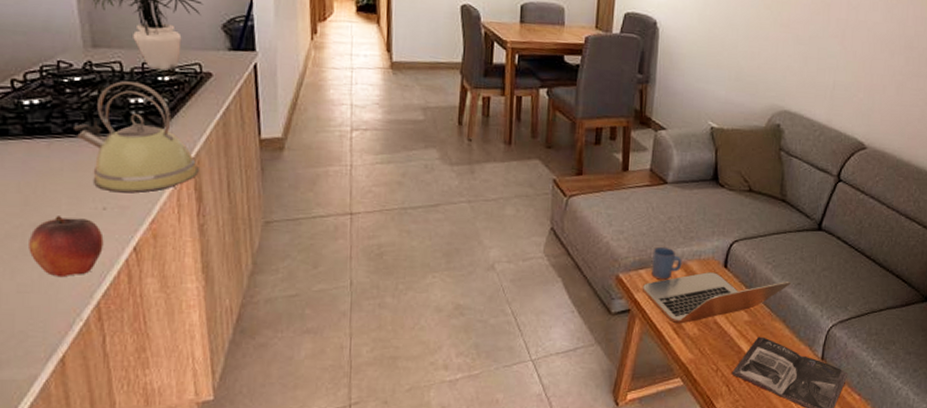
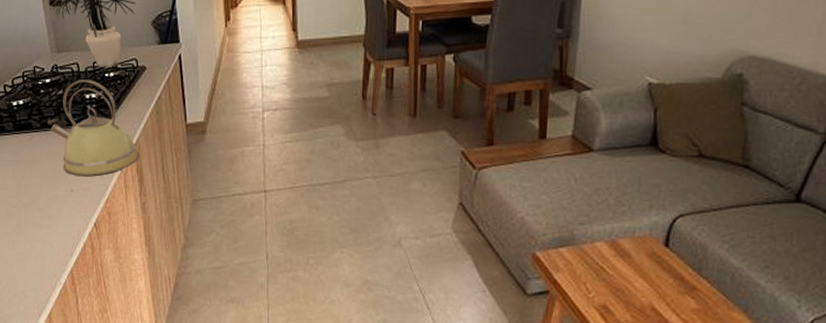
fruit: present [29,216,104,278] -> none [22,197,73,248]
laptop: present [643,272,791,324] -> none [563,251,755,309]
mug: present [652,246,682,280] -> none [574,222,612,259]

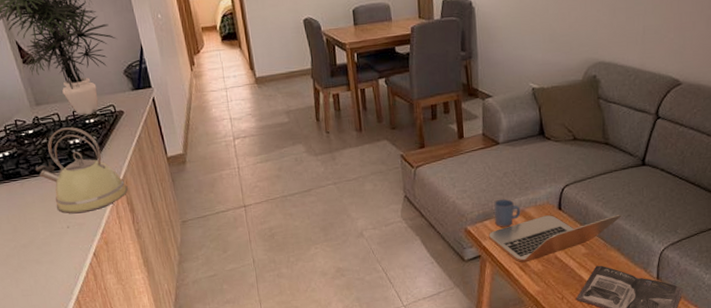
laptop: none [563,251,755,309] -> present [489,214,621,263]
mug: none [574,222,612,259] -> present [494,198,521,227]

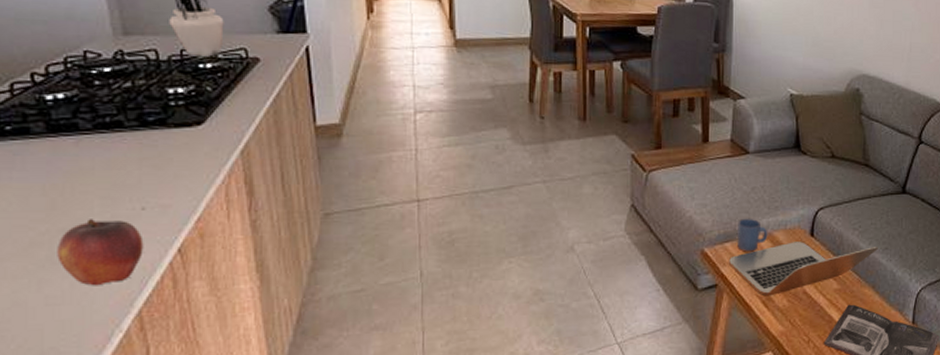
fruit: none [22,236,73,282] -> present [57,219,144,286]
kettle: present [35,126,128,214] -> none [103,69,249,191]

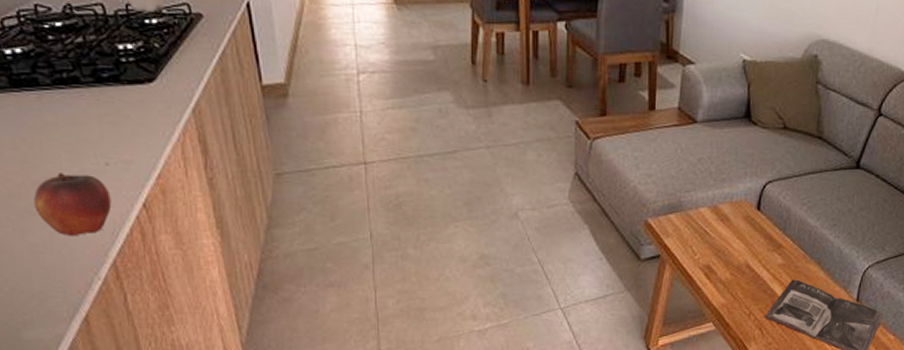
laptop: present [729,242,878,296] -> none [673,215,826,269]
mug: present [737,218,768,252] -> none [682,189,713,224]

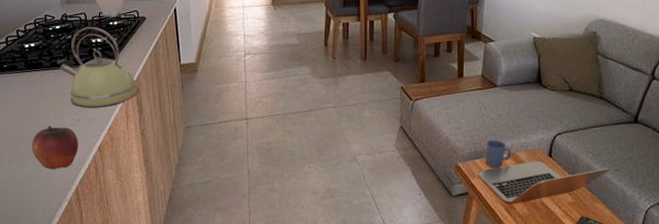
kettle: none [61,24,201,147] -> present [56,26,139,108]
laptop: none [673,215,826,269] -> present [478,161,610,205]
mug: none [682,189,713,224] -> present [485,139,512,168]

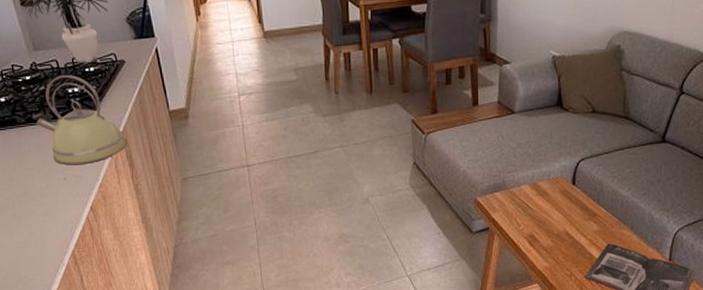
fruit: present [32,126,79,170] -> none [17,187,70,234]
laptop: present [478,161,610,205] -> none [499,189,637,237]
mug: present [485,139,512,168] -> none [506,170,533,200]

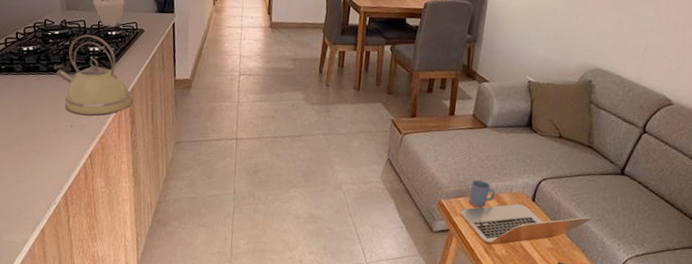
laptop: none [499,189,637,237] -> present [460,204,592,245]
mug: none [506,170,533,200] -> present [469,179,496,208]

